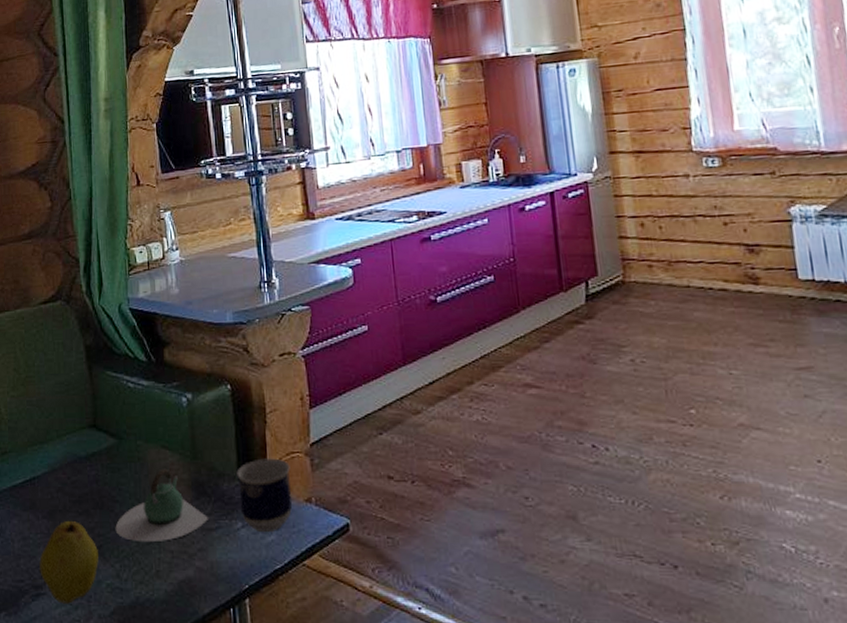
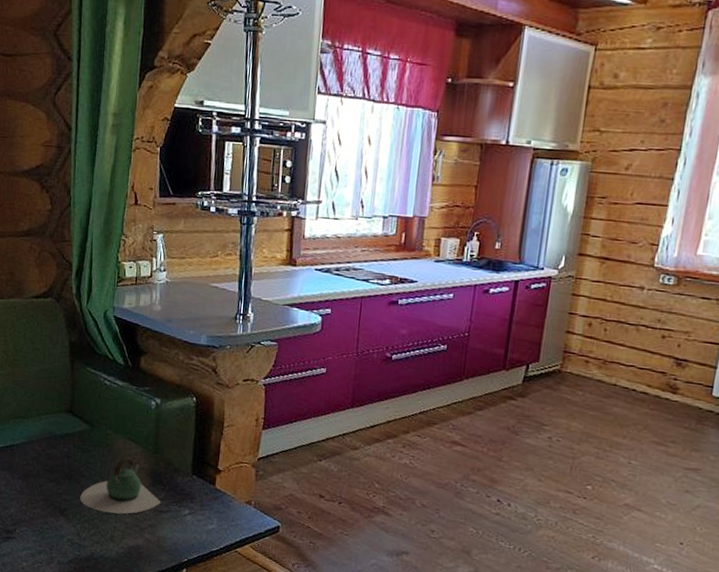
fruit: present [39,520,99,604] -> none [11,484,63,549]
cup: present [236,458,292,533] -> none [190,462,238,522]

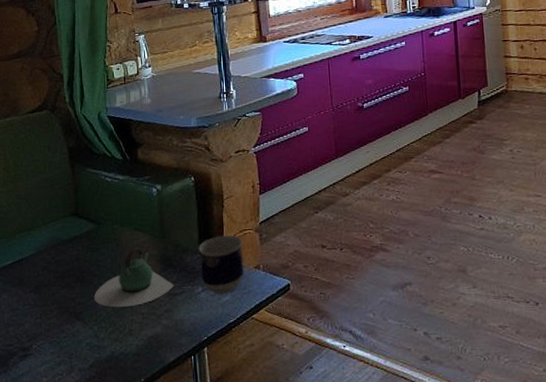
cup: none [190,462,238,522] -> present [198,235,244,295]

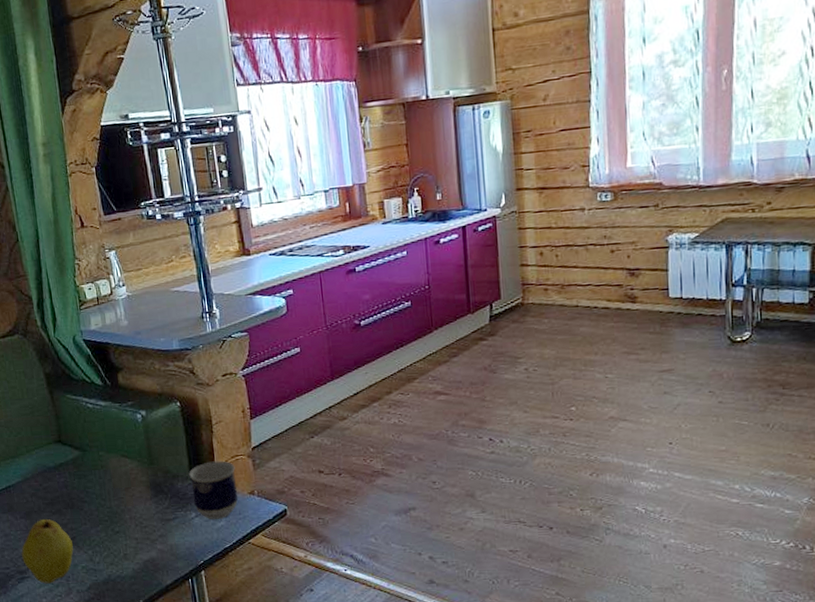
fruit: none [27,293,79,362] -> present [21,518,74,584]
teapot: present [94,247,175,308] -> none [85,473,167,533]

